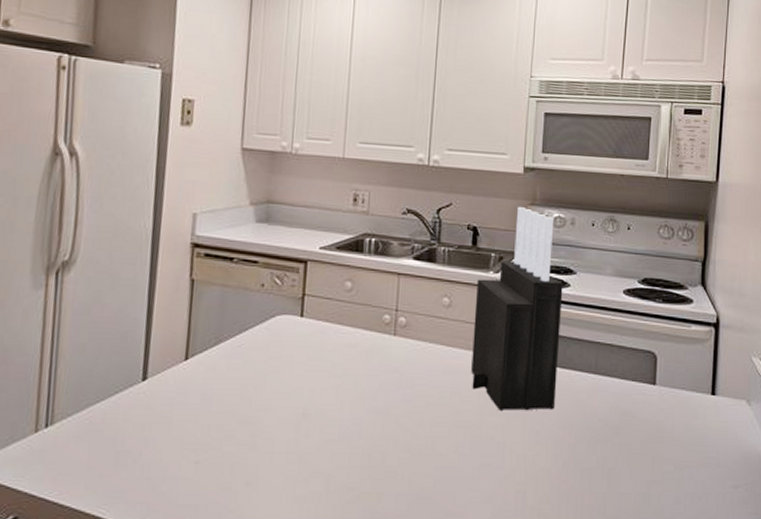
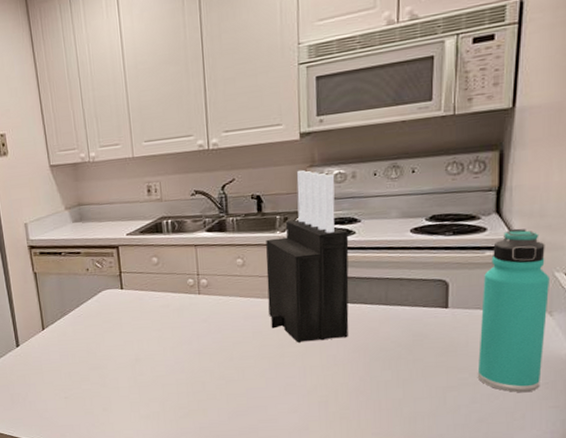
thermos bottle: none [681,304,747,494] -> present [477,228,549,393]

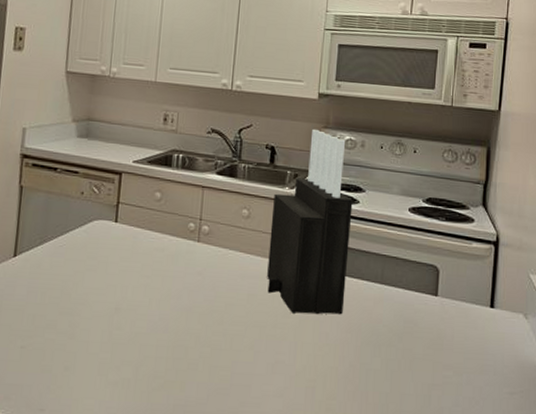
thermos bottle: present [477,228,549,393] -> none [460,224,525,400]

